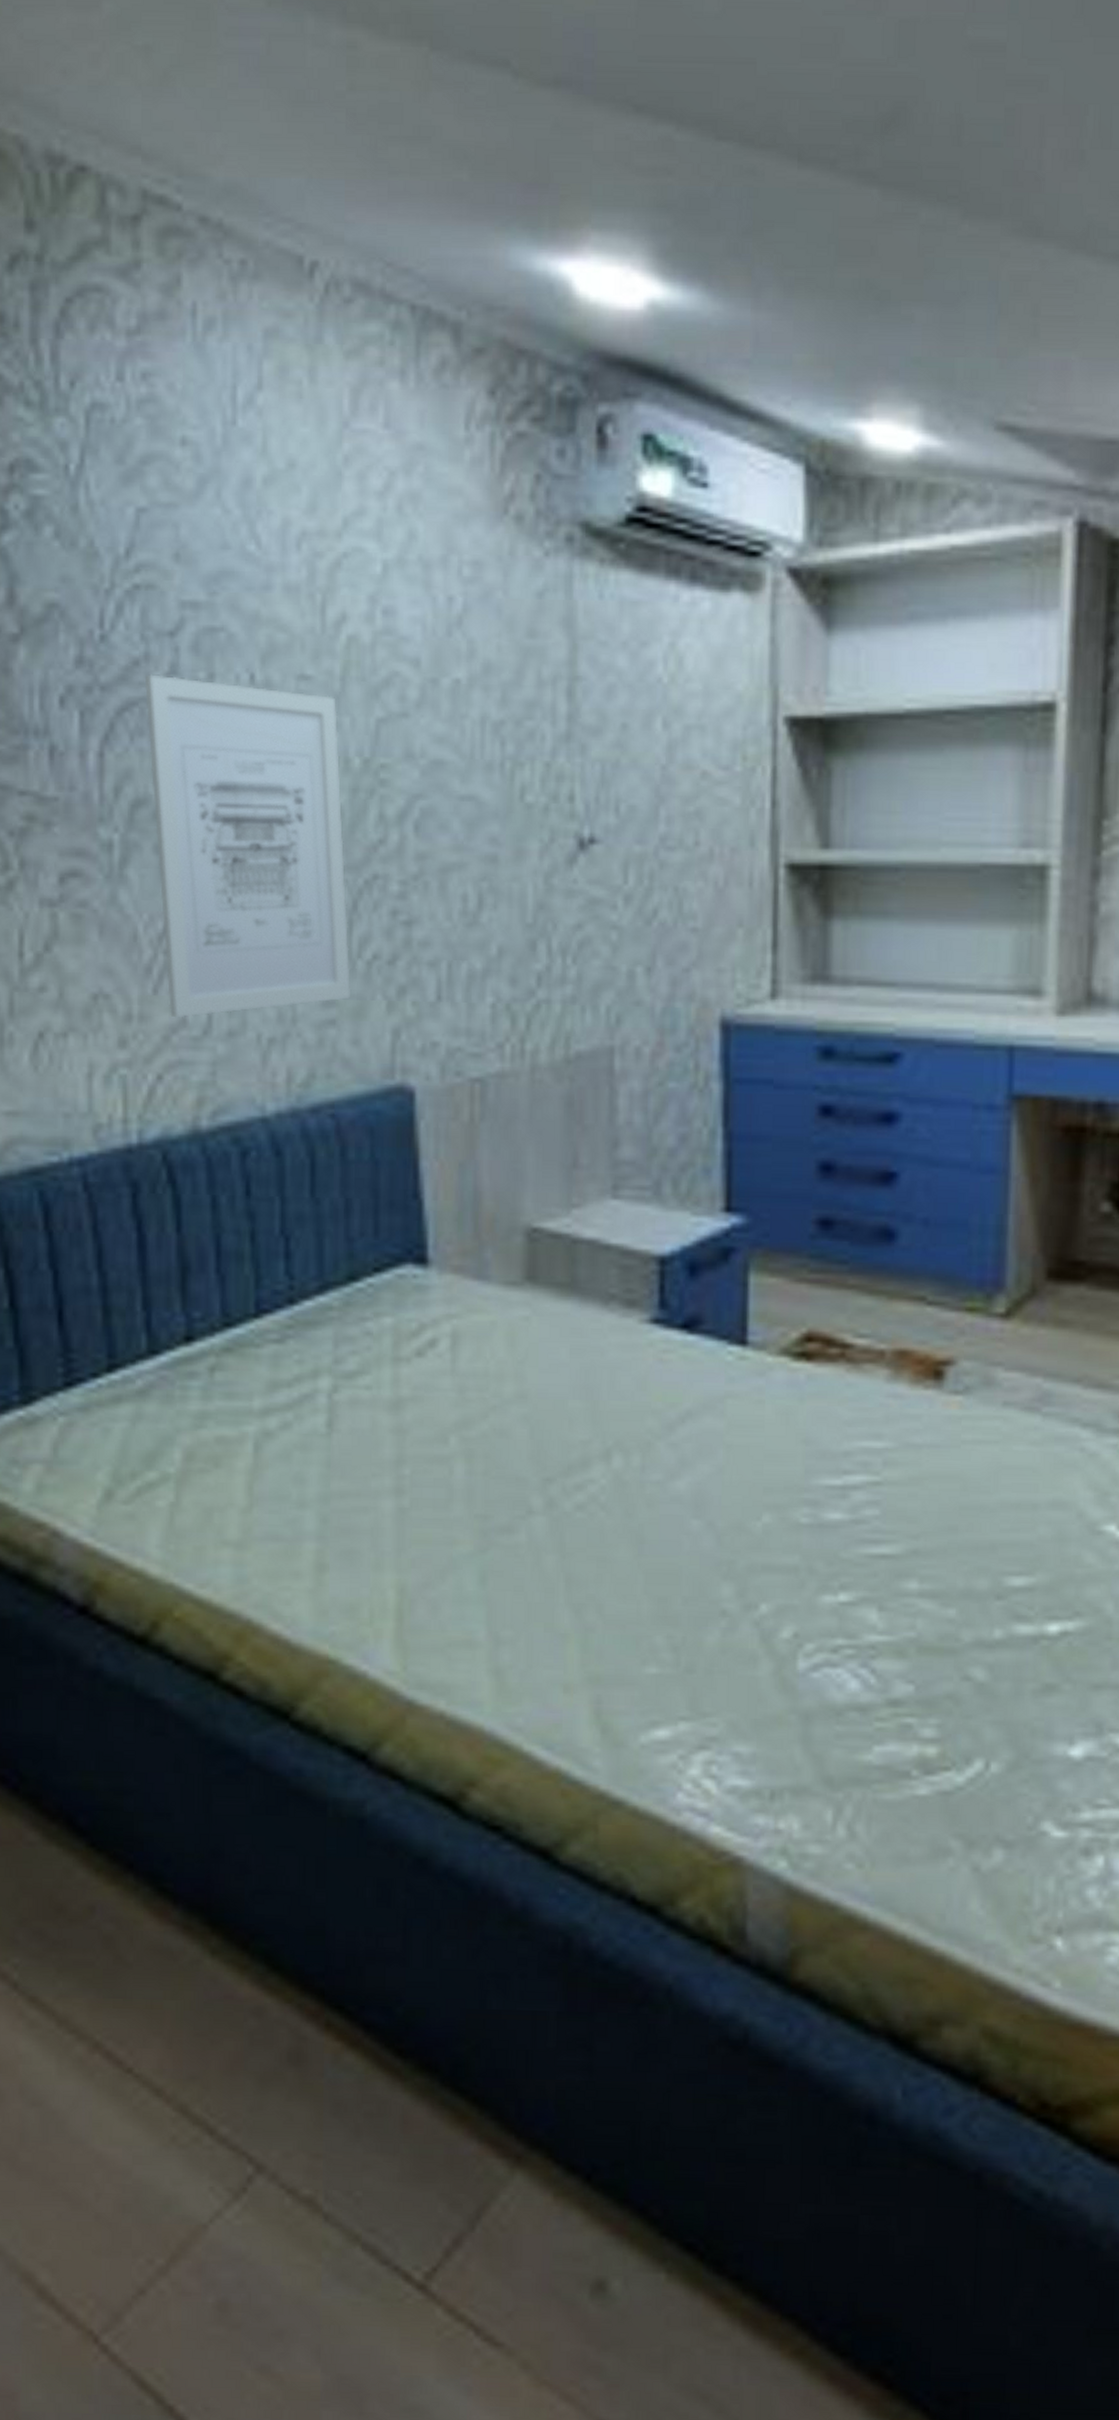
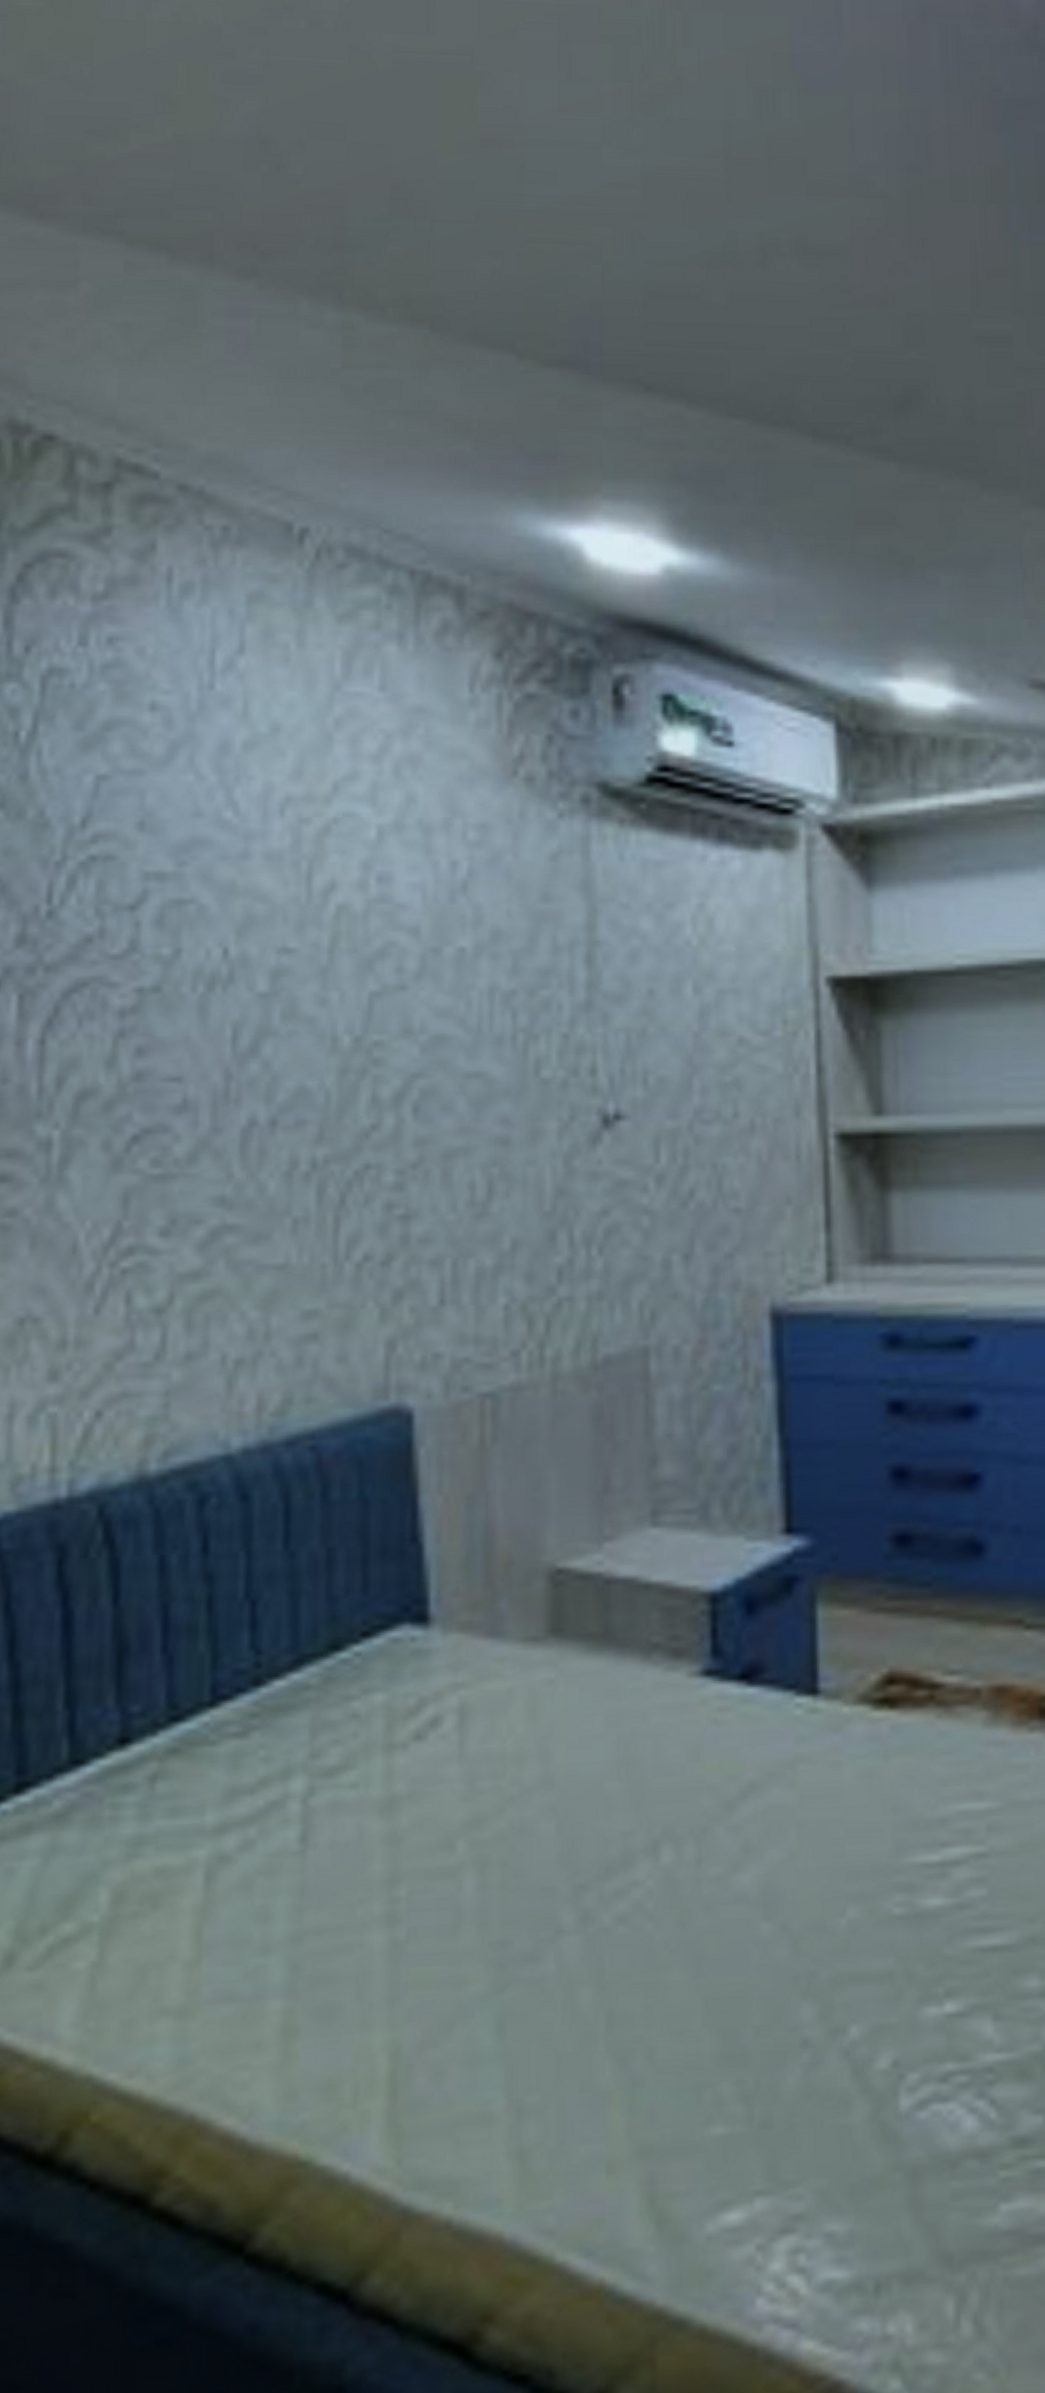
wall art: present [144,674,352,1018] -> none [97,952,338,1342]

